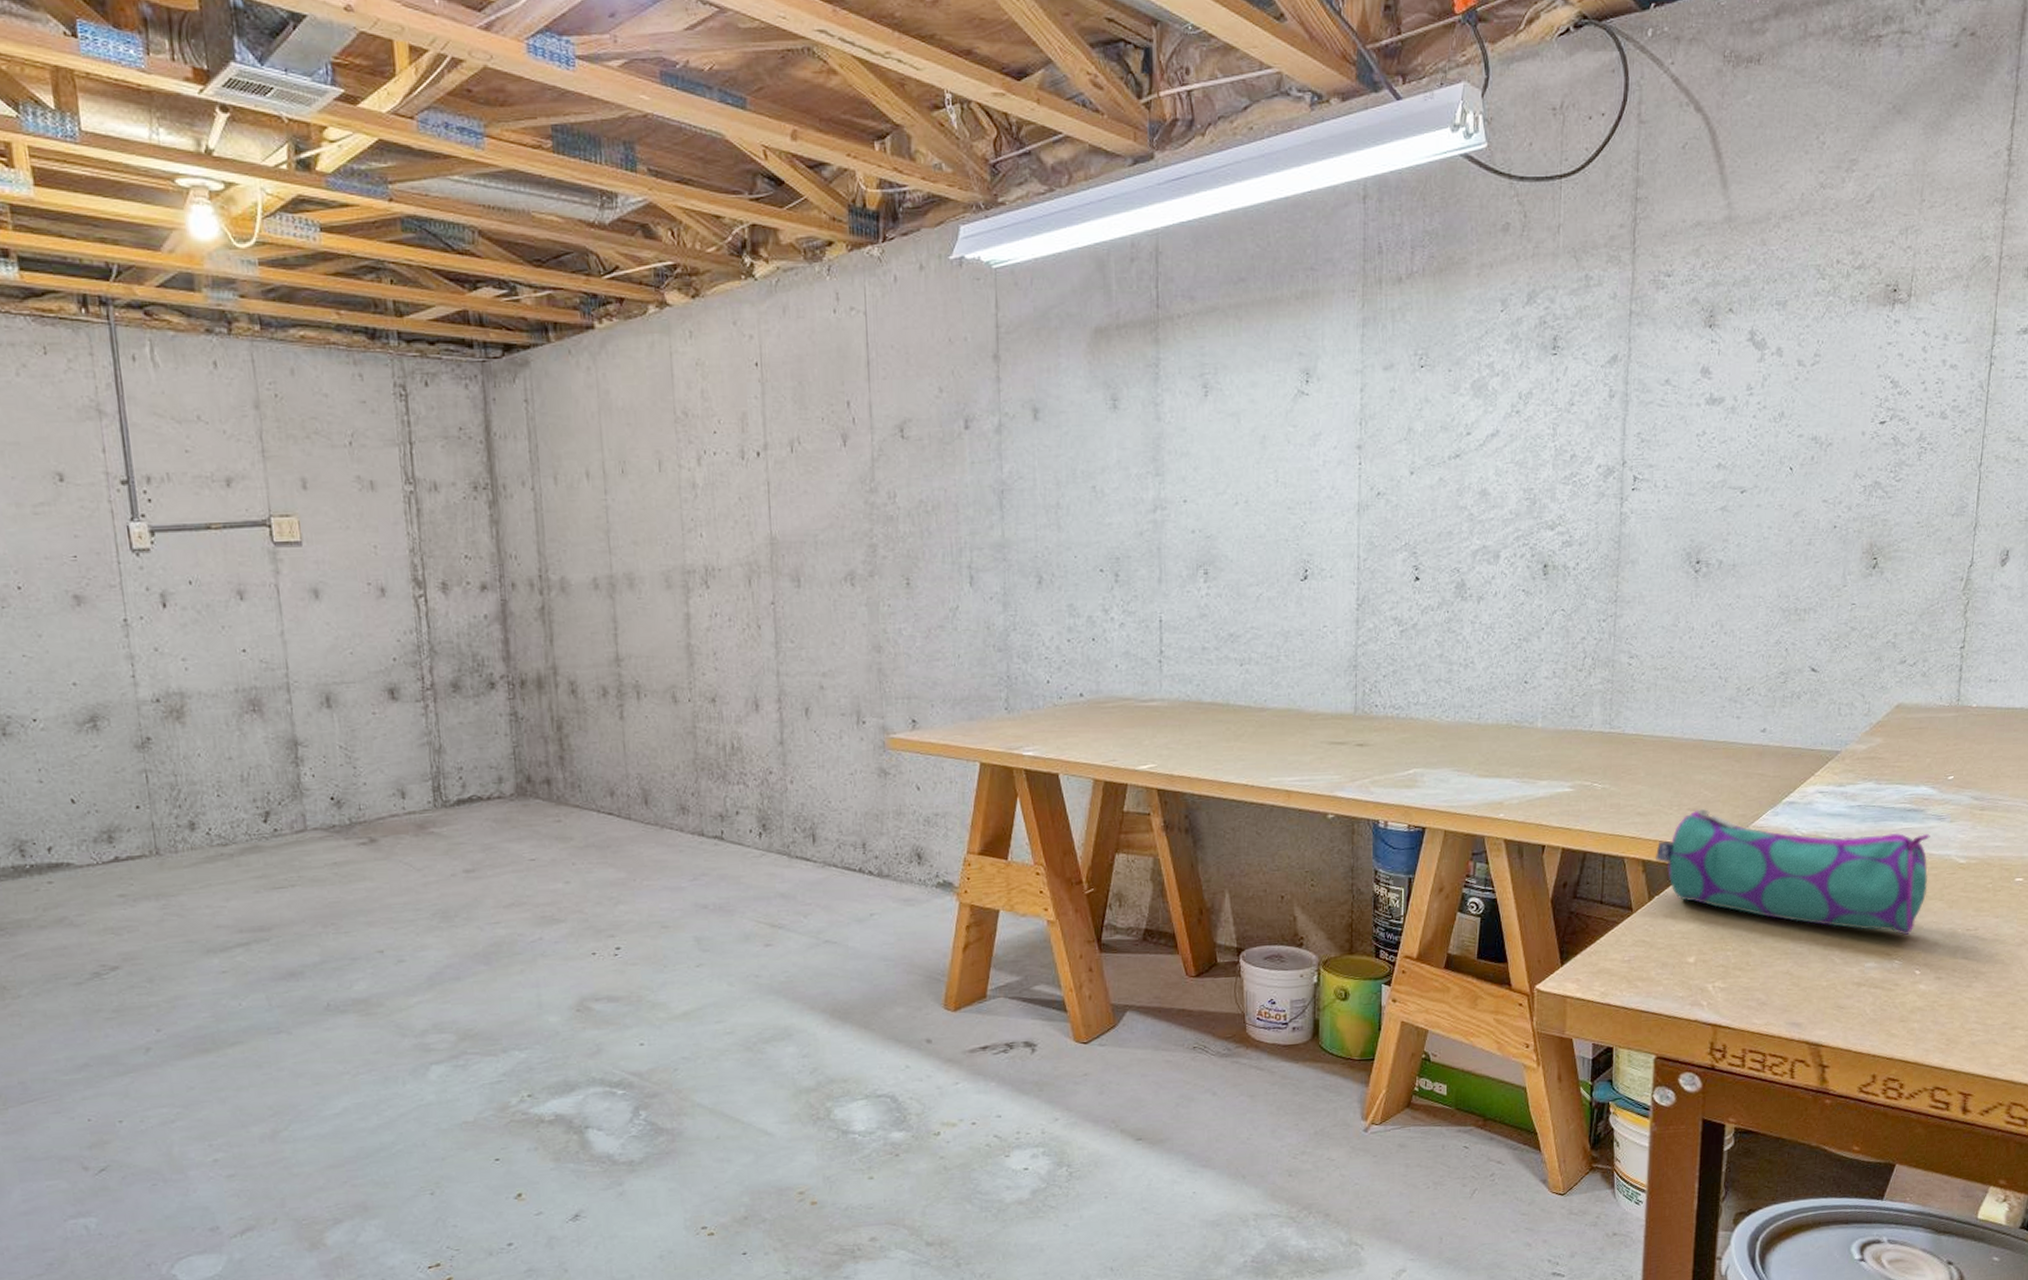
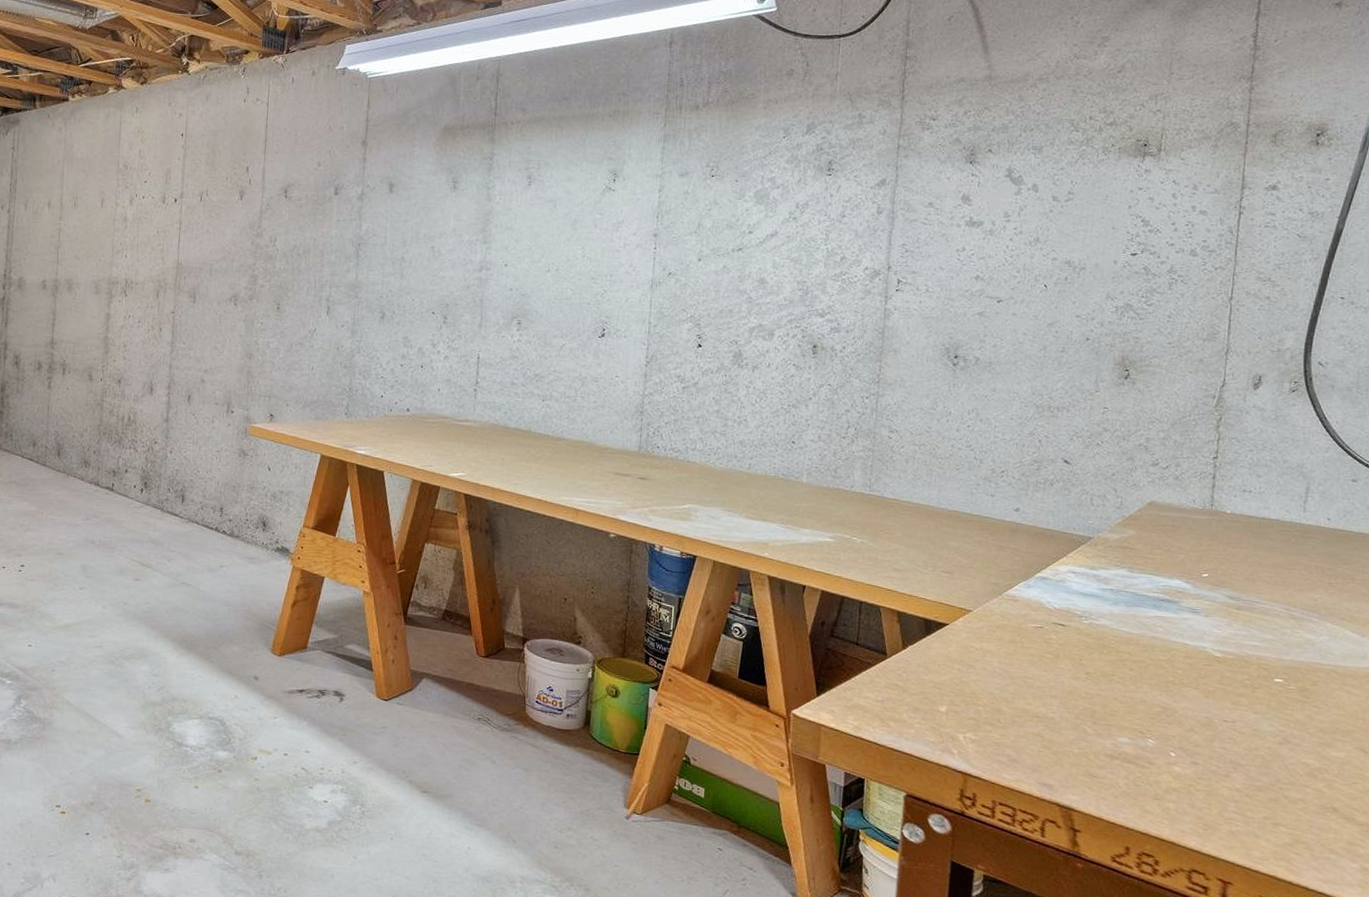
pencil case: present [1654,808,1930,935] -> none [909,572,1185,717]

